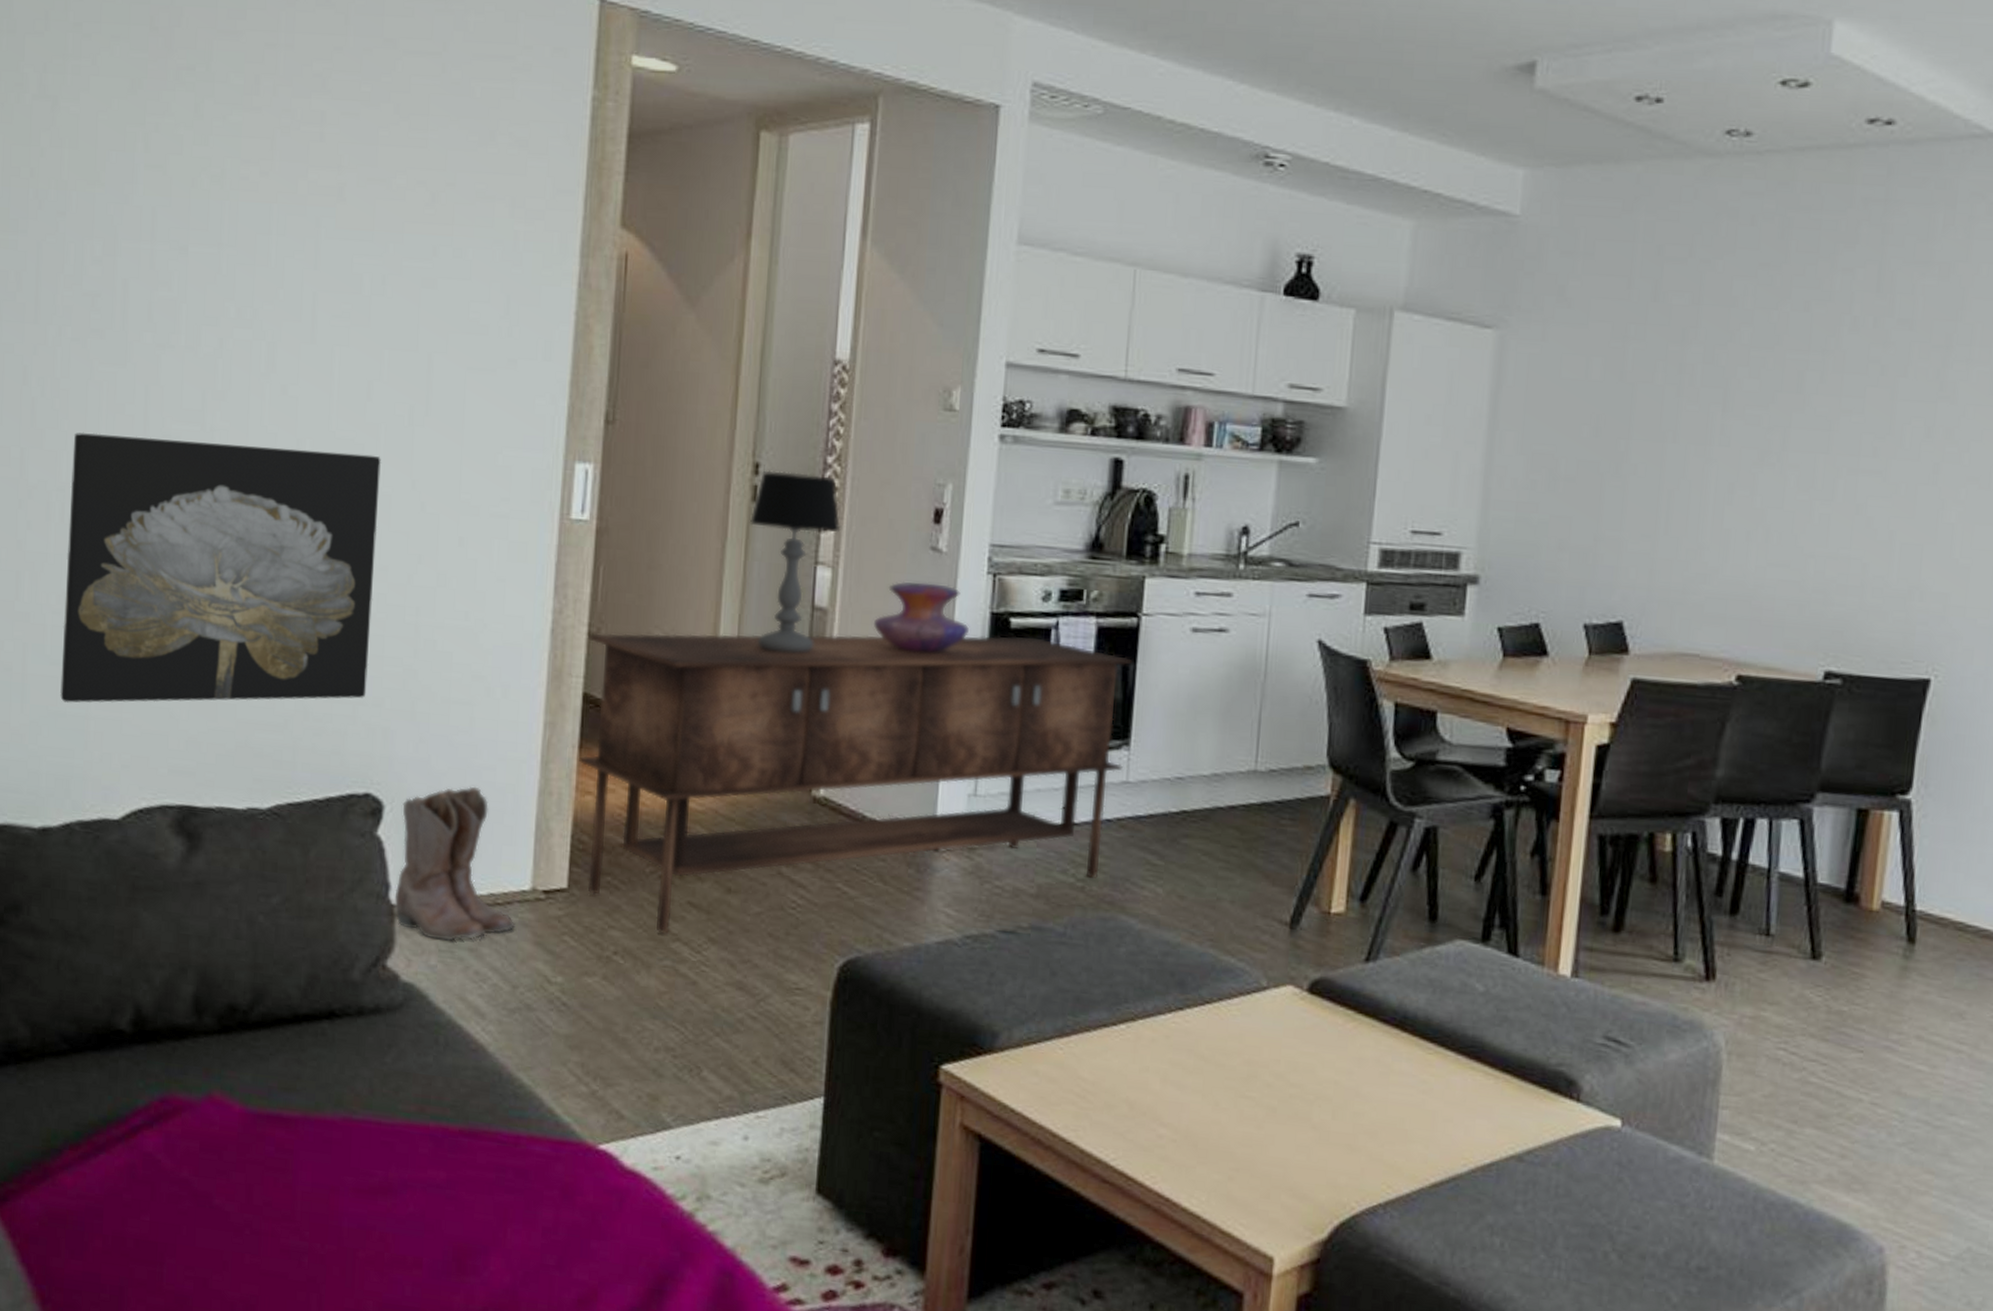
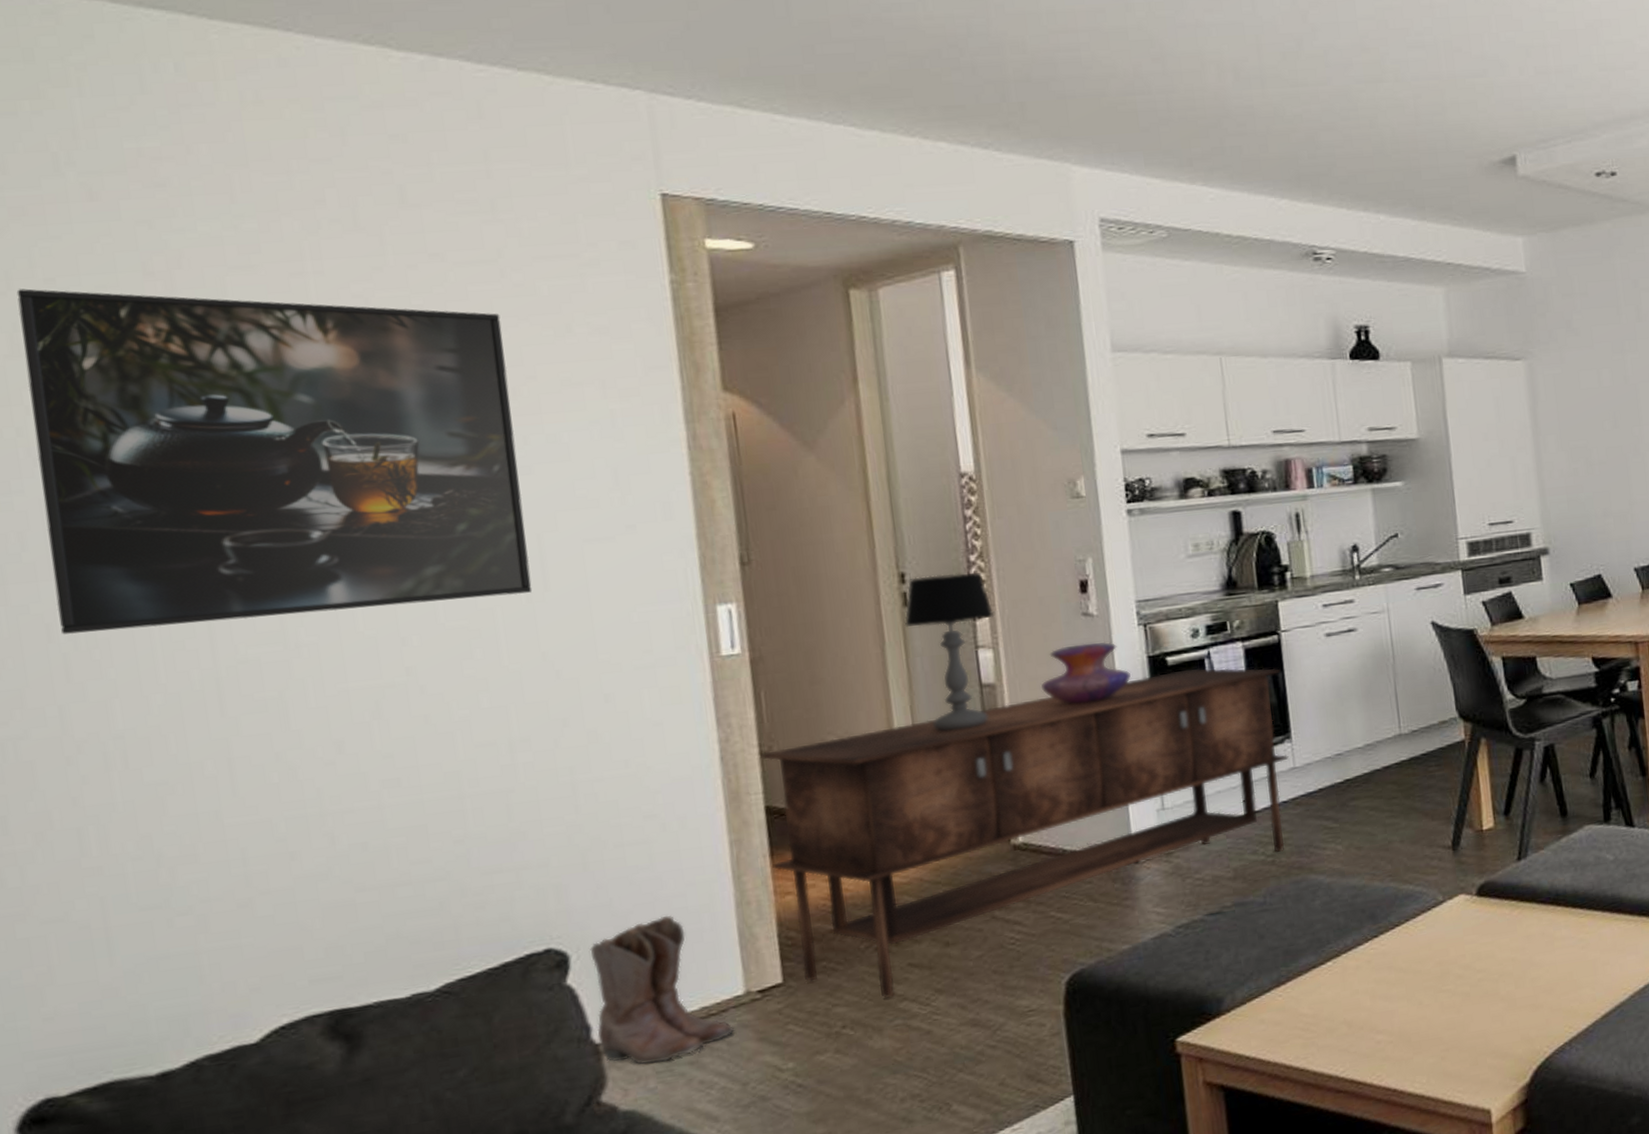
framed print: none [34,30,434,414] -> present [16,288,533,635]
wall art: present [60,432,382,703] -> none [124,637,529,944]

